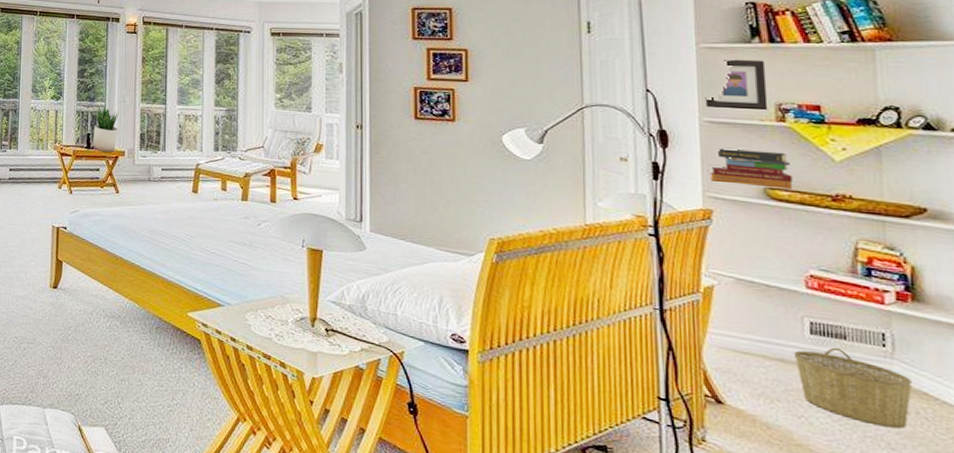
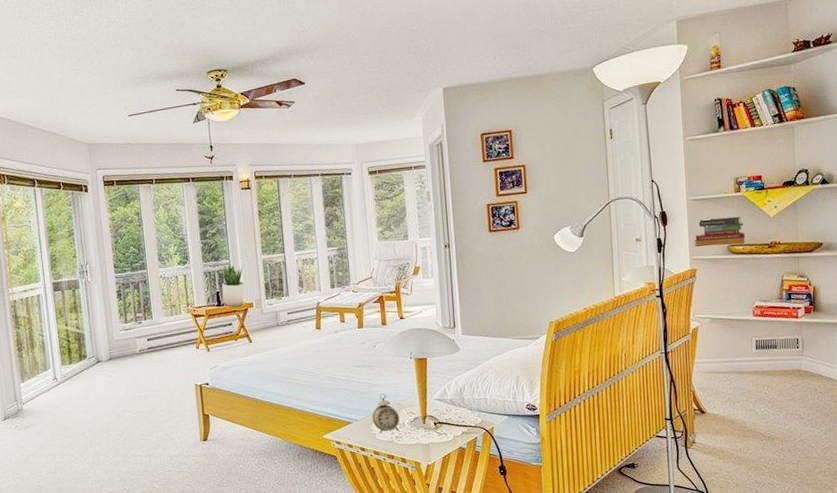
alarm clock: none [248,280,282,330] -> present [371,393,400,434]
picture frame: present [705,60,768,111] -> none [690,146,730,189]
basket: present [793,347,913,429] -> none [746,355,814,405]

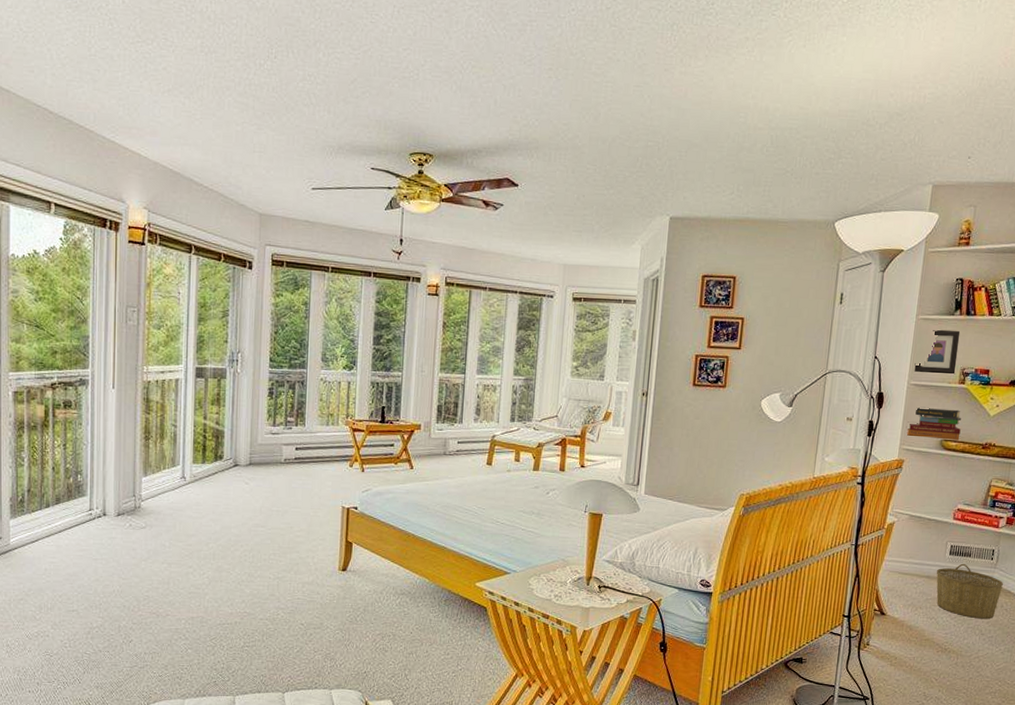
planter: present [222,262,245,307] -> none [388,375,416,426]
alarm clock: present [371,393,400,434] -> none [532,546,563,590]
picture frame: none [690,146,730,189] -> present [914,330,959,375]
basket: none [746,355,814,405] -> present [936,563,1004,619]

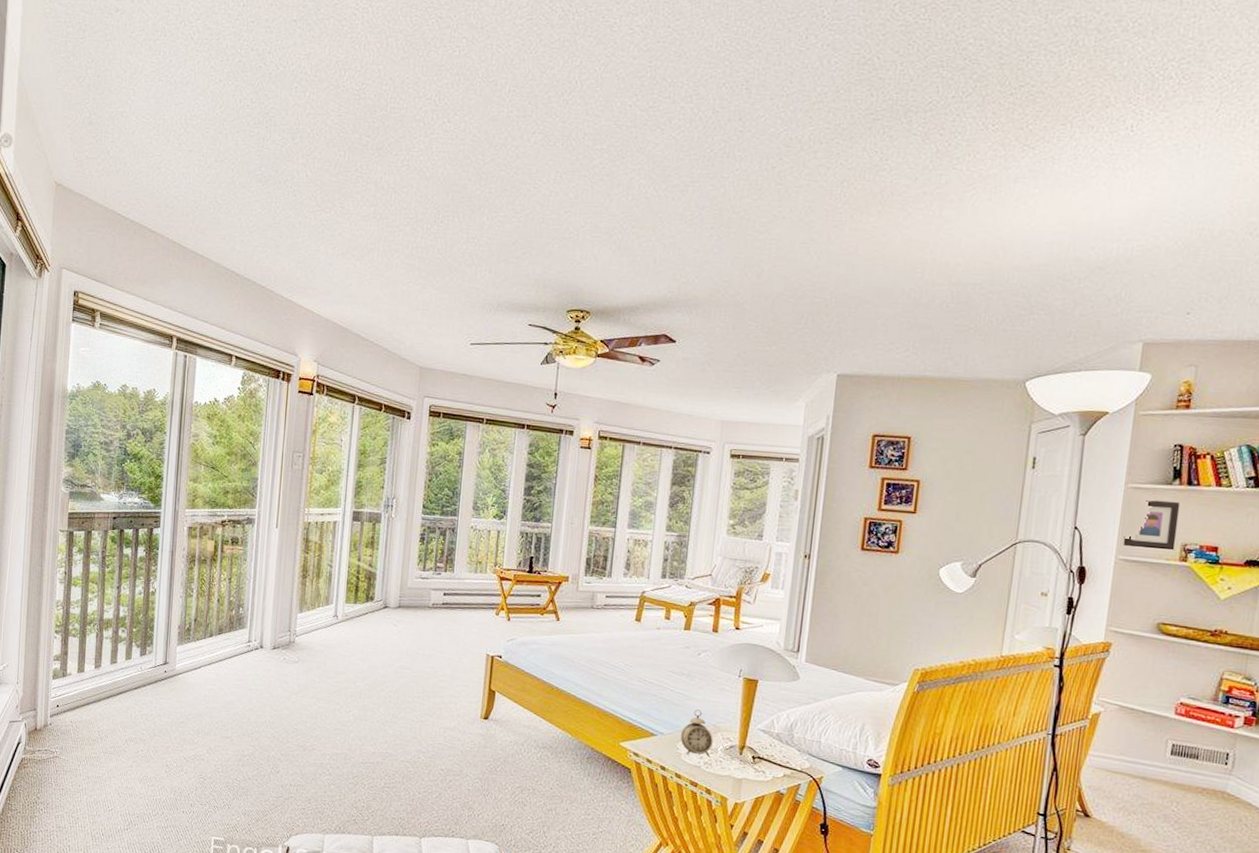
alarm clock: none [532,546,563,590] -> present [680,709,713,758]
books: present [906,408,961,440] -> none [1114,585,1183,625]
basket: present [936,563,1004,619] -> none [1154,766,1242,834]

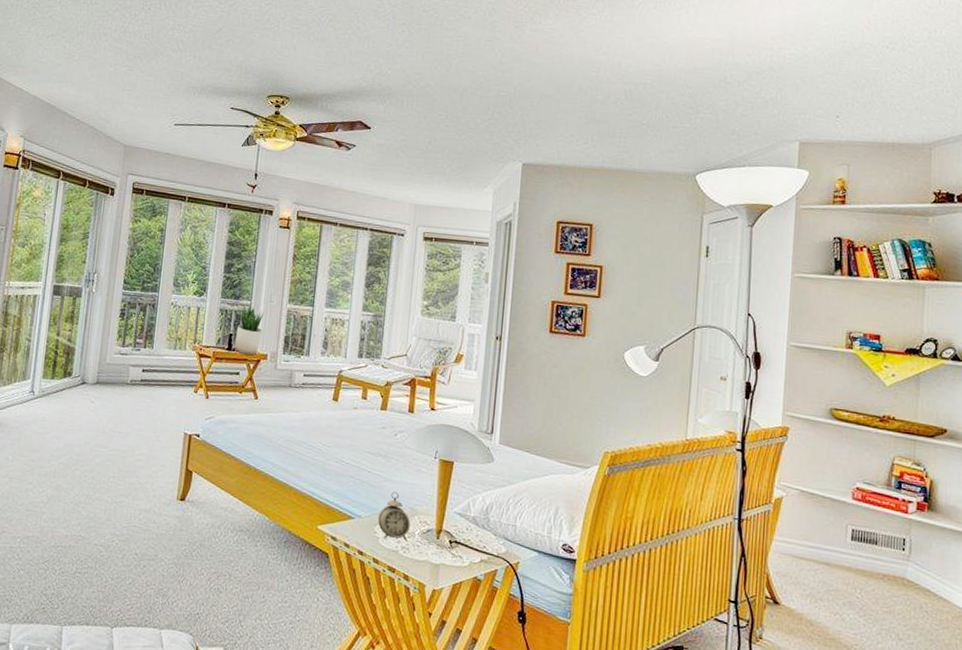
planter: none [536,526,565,577] -> present [235,304,264,355]
picture frame: present [1123,500,1179,551] -> none [793,289,843,338]

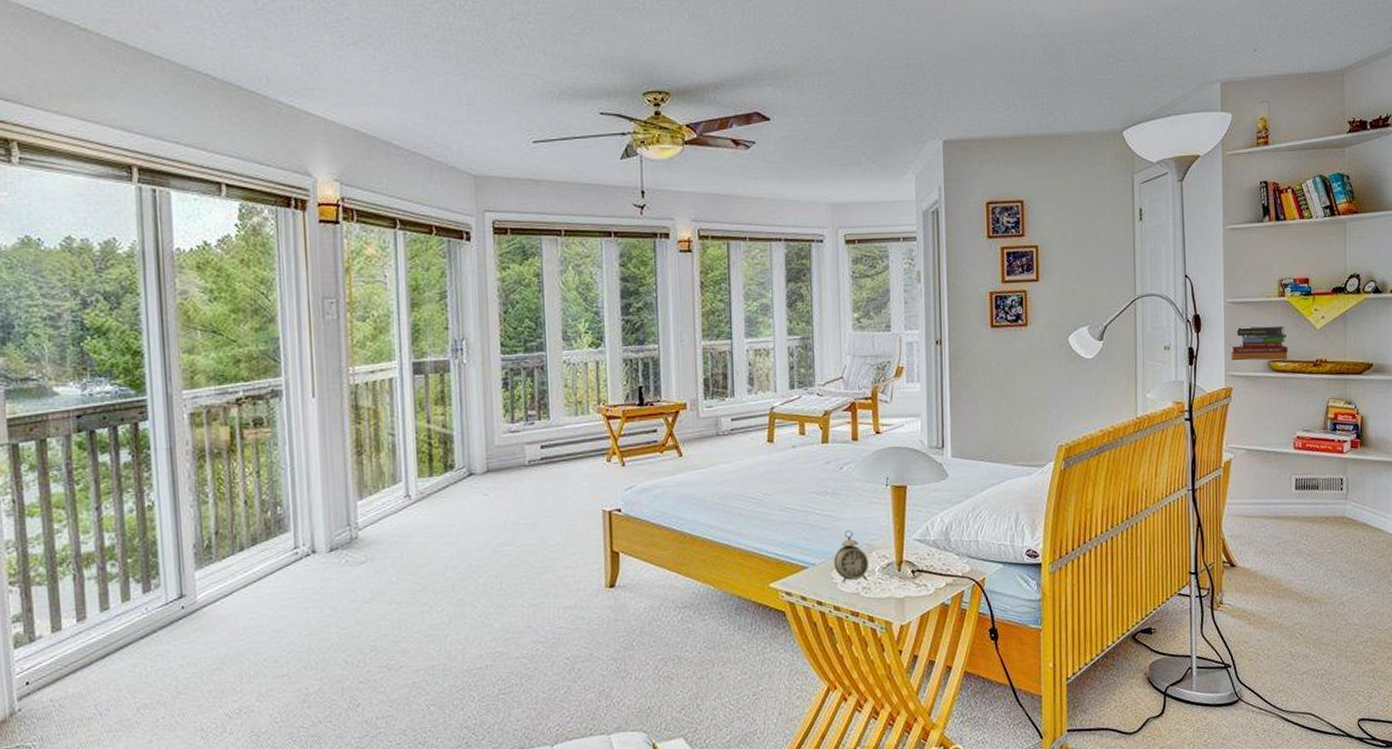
planter: present [235,304,264,355] -> none [646,348,677,407]
books: none [788,371,853,410] -> present [1229,326,1288,361]

